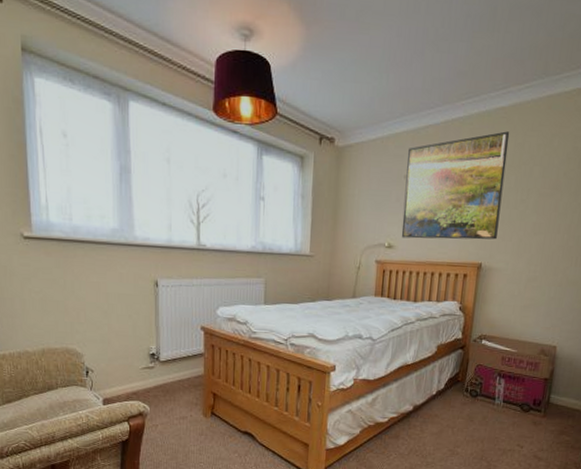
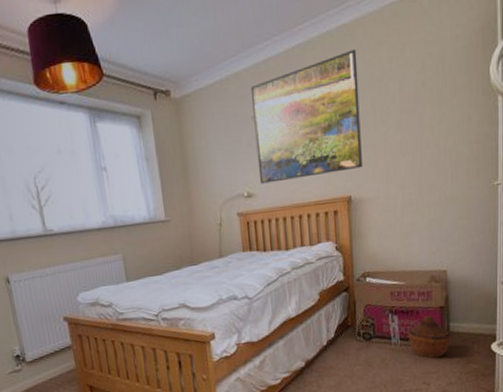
woven basket: none [511,384,550,424] -> present [407,315,451,359]

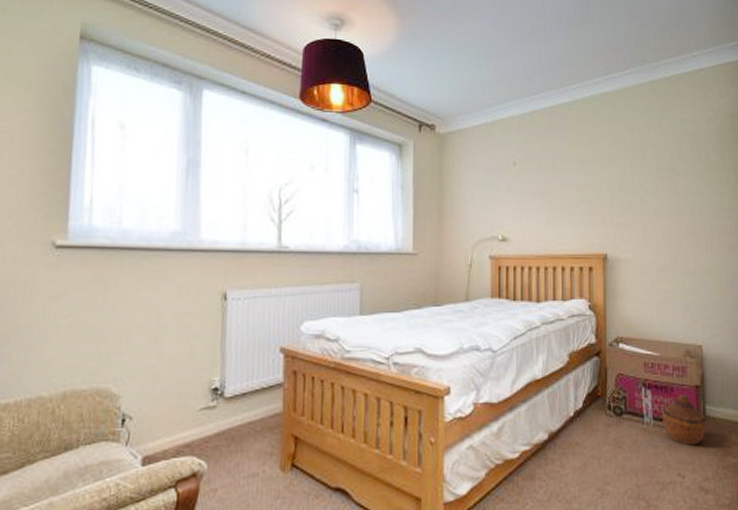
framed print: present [251,49,362,184] -> none [515,115,619,230]

